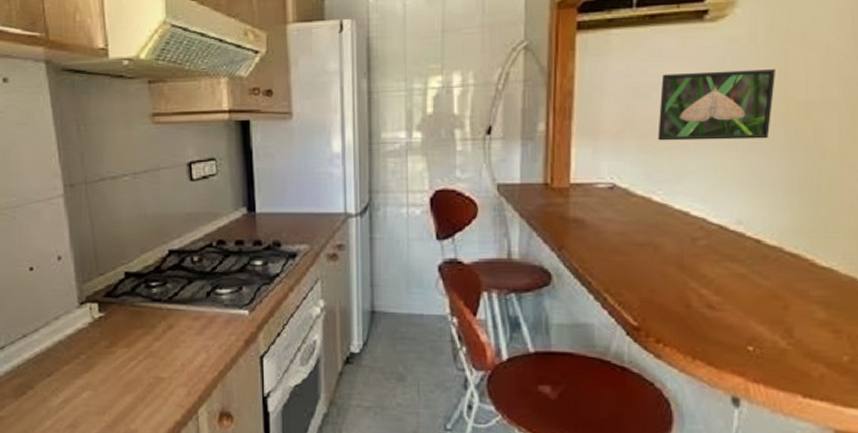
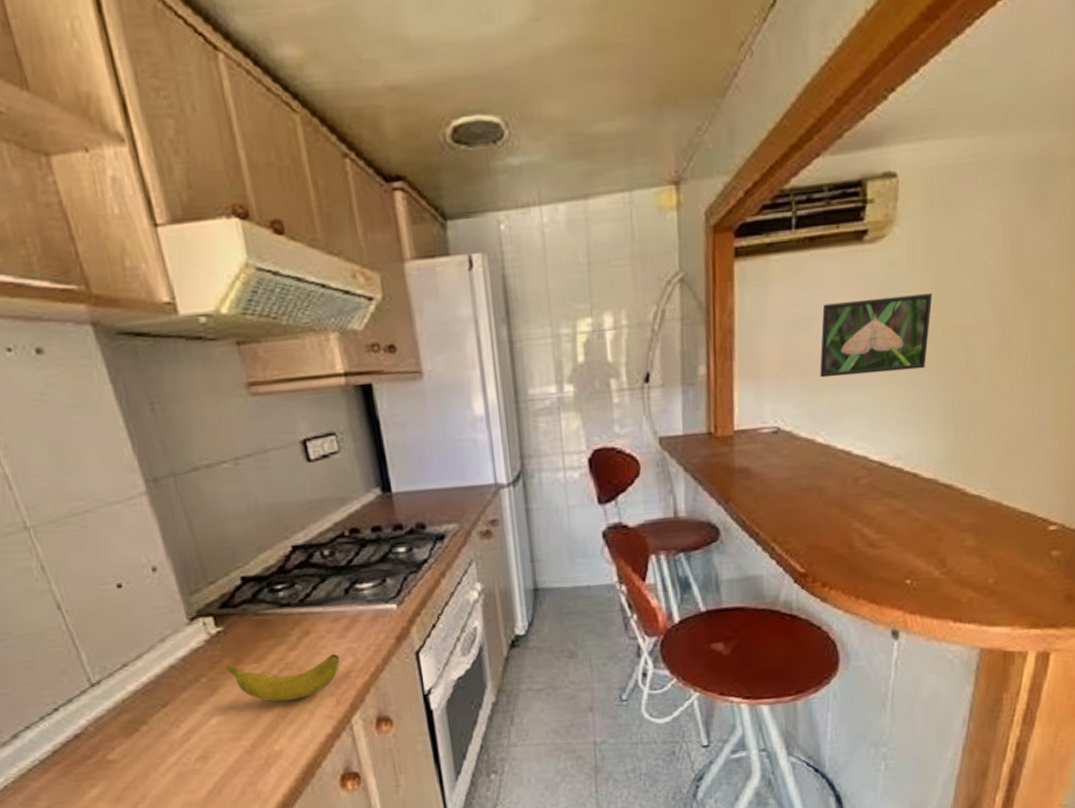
banana: none [102,346,196,386] -> present [226,654,341,702]

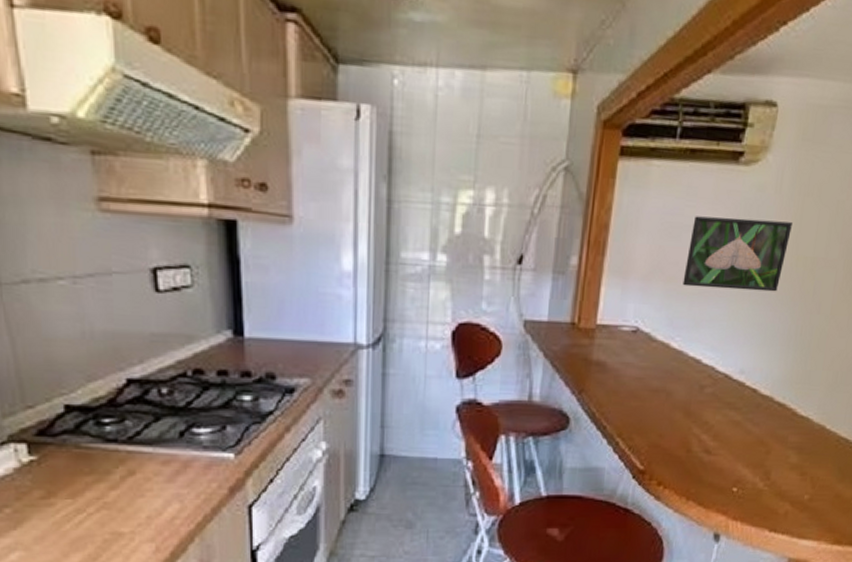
banana: present [226,654,341,702] -> none [35,496,166,542]

